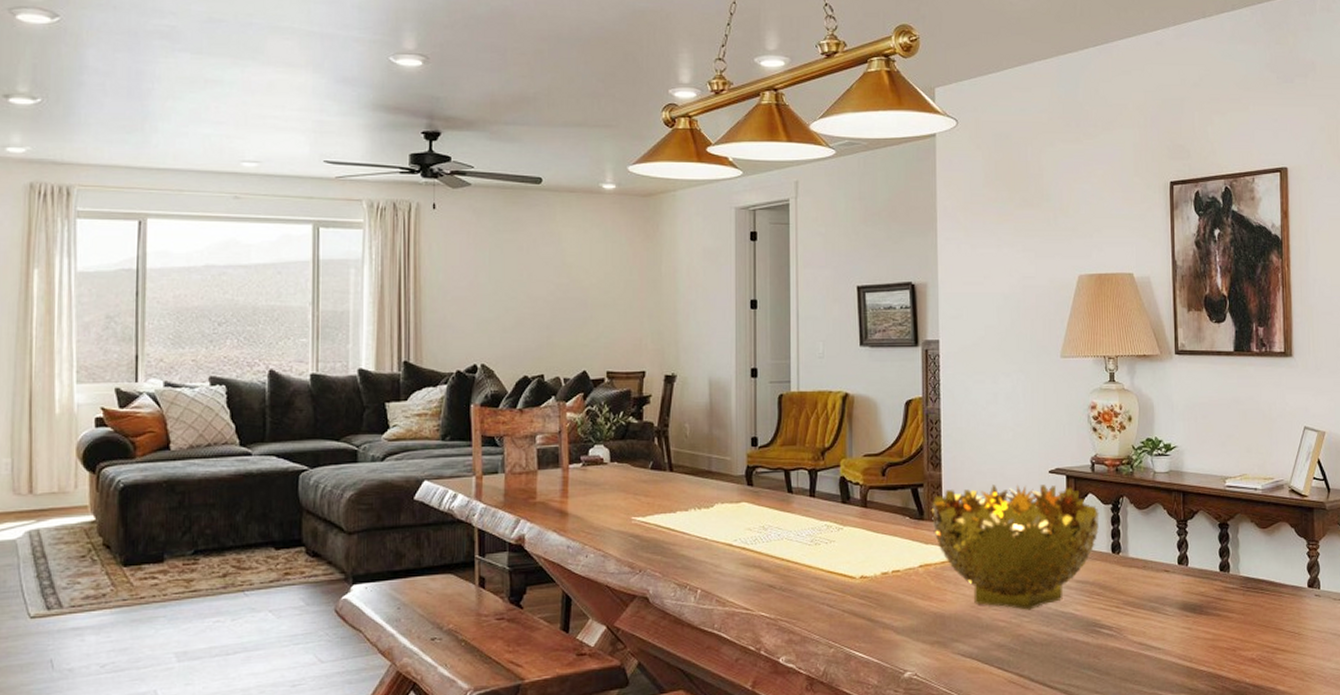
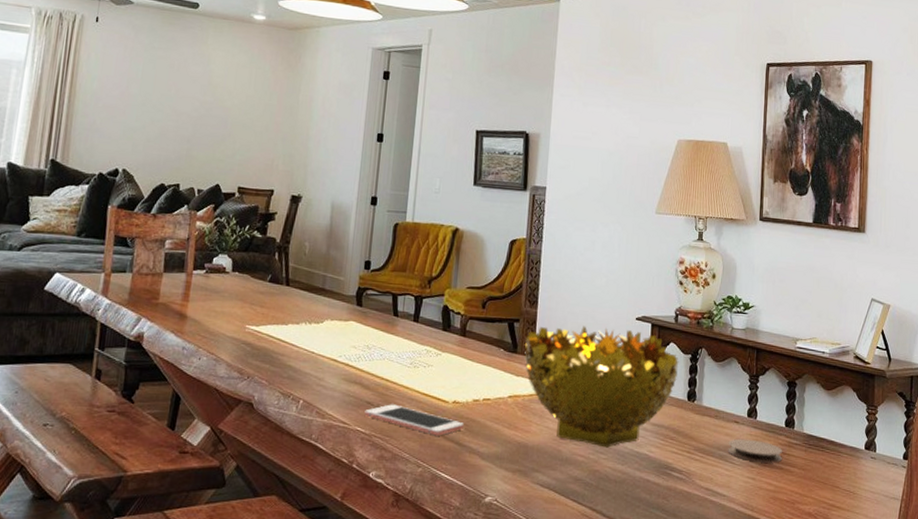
cell phone: none [767,585,874,614] -> present [364,404,464,436]
coaster: none [1159,587,1220,611] -> present [728,438,783,463]

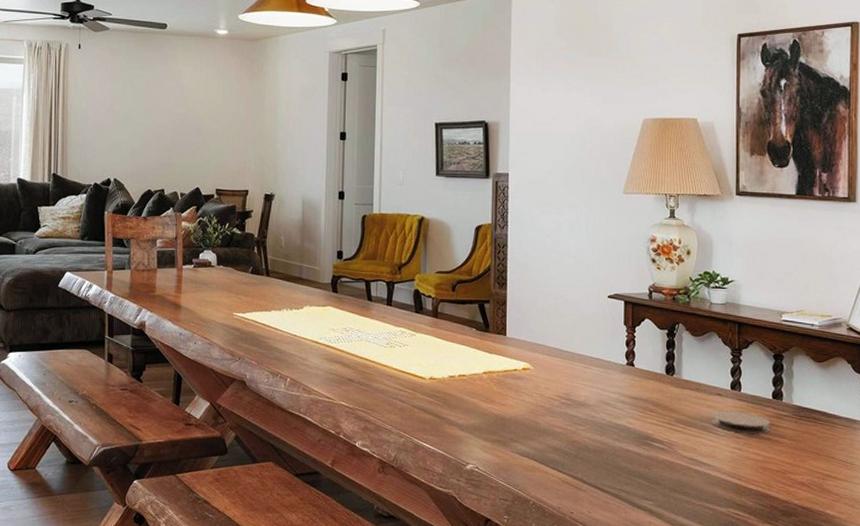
cell phone: present [364,404,464,436] -> none [347,381,442,409]
decorative bowl: present [524,326,679,448] -> none [496,305,655,420]

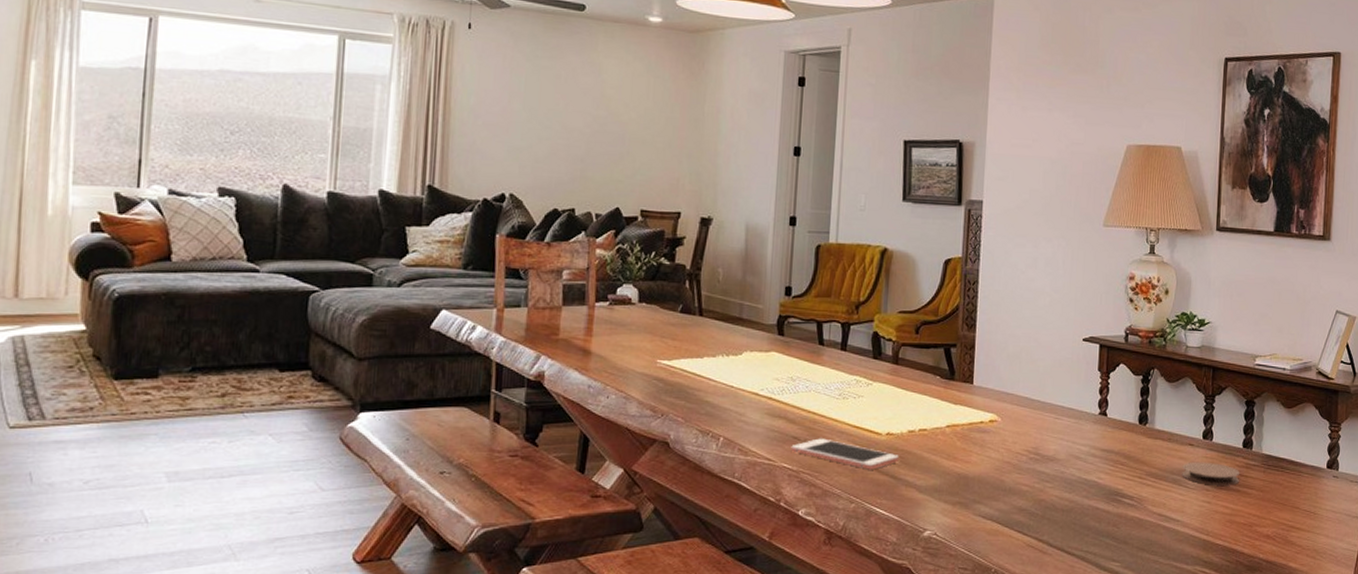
cell phone: none [347,381,442,409] -> present [791,438,899,470]

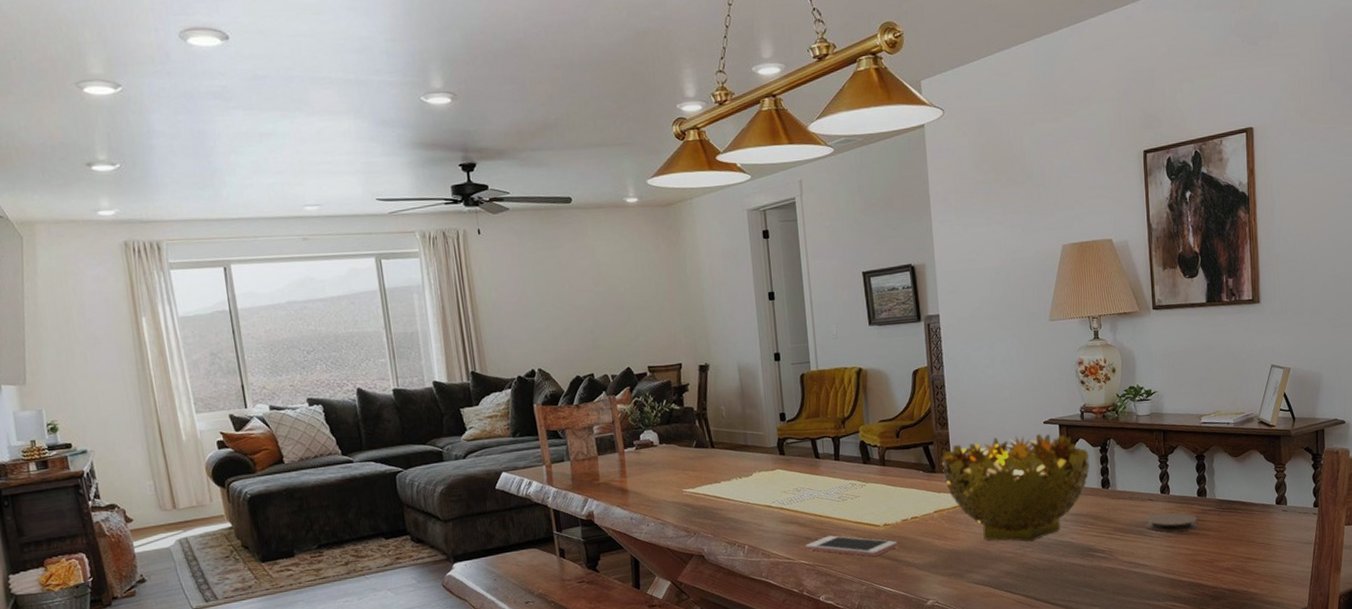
decorative bowl: none [962,349,1130,476] -> present [941,434,1090,542]

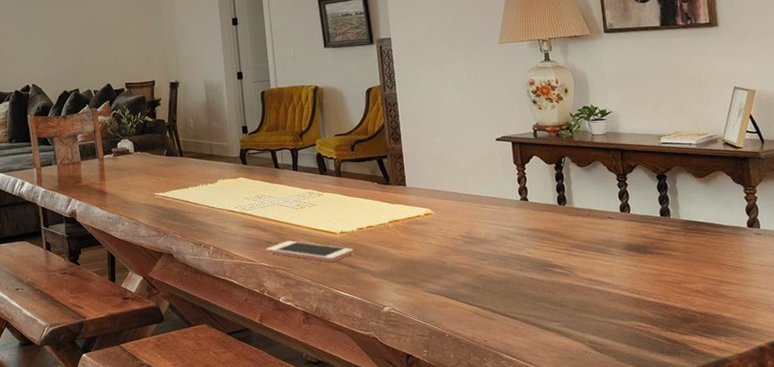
decorative bowl: present [941,434,1090,542] -> none [395,150,545,255]
coaster: present [1145,512,1198,532] -> none [605,231,663,251]

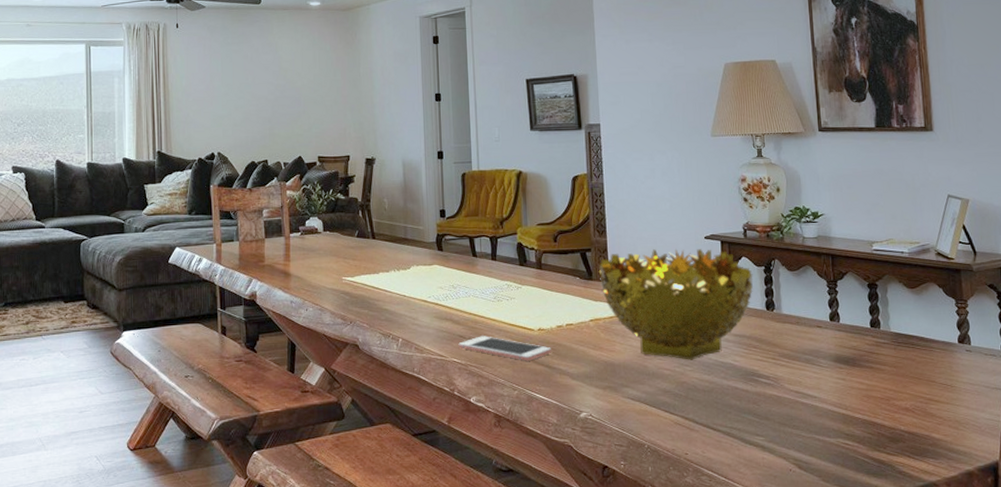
decorative bowl: none [395,150,545,255] -> present [598,249,753,360]

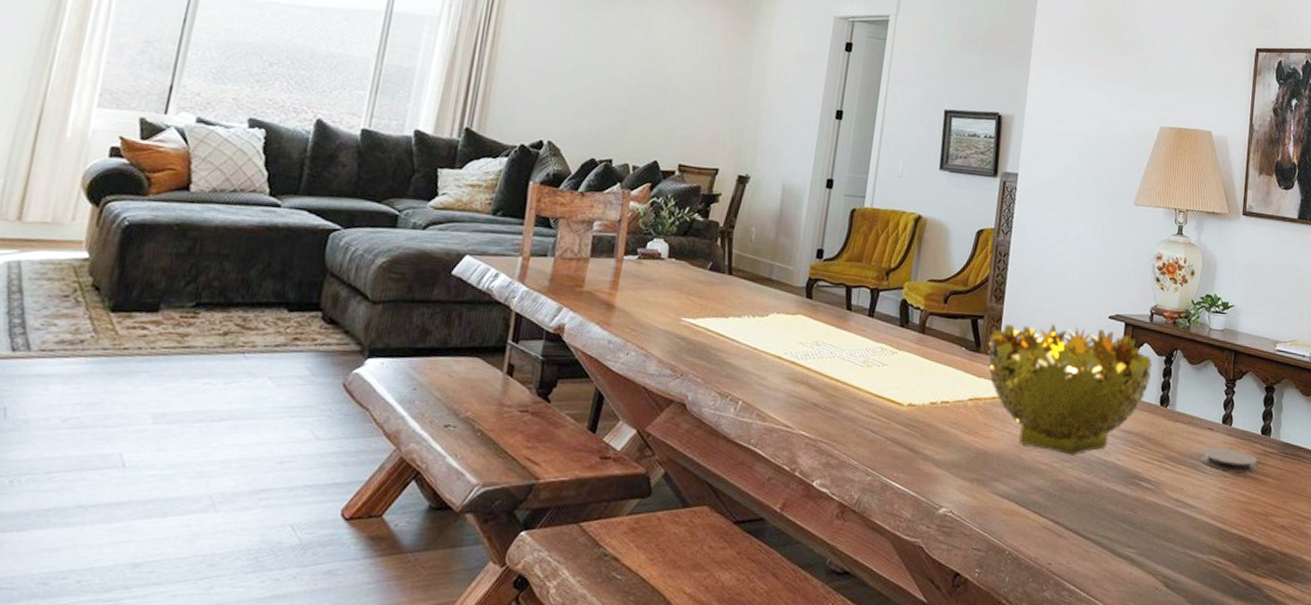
cell phone: present [458,336,551,361] -> none [810,406,919,442]
coaster: none [813,342,872,363] -> present [1200,446,1258,473]

